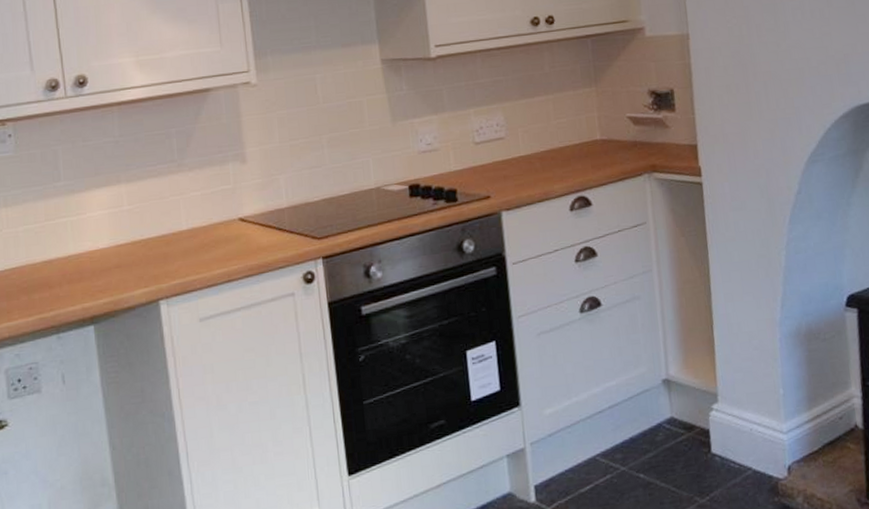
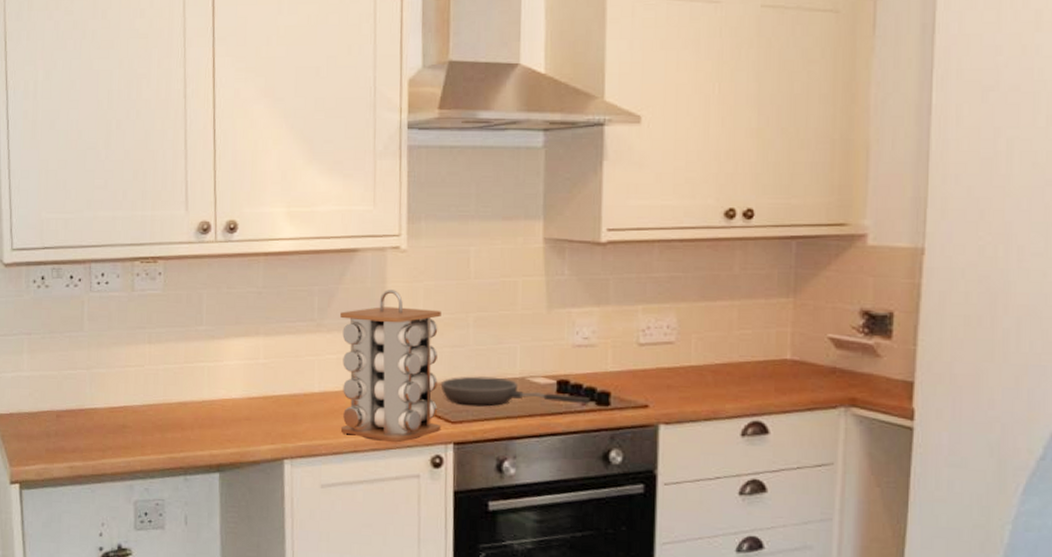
spice rack: none [200,122,310,268] -> present [340,289,442,443]
frying pan: none [303,190,440,221] -> present [440,376,590,407]

